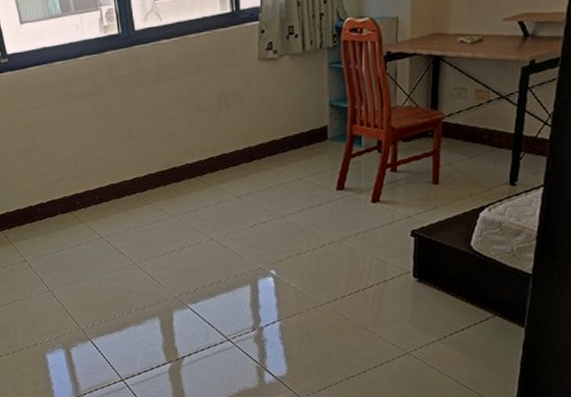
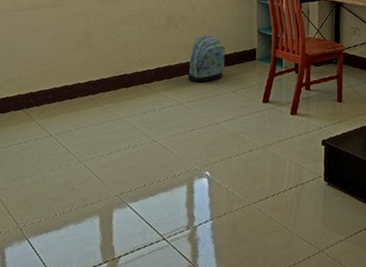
backpack: none [245,113,290,172] -> present [187,35,226,83]

